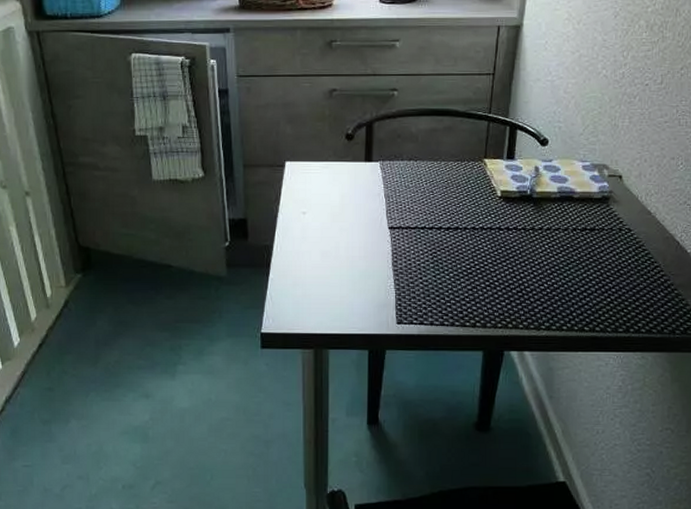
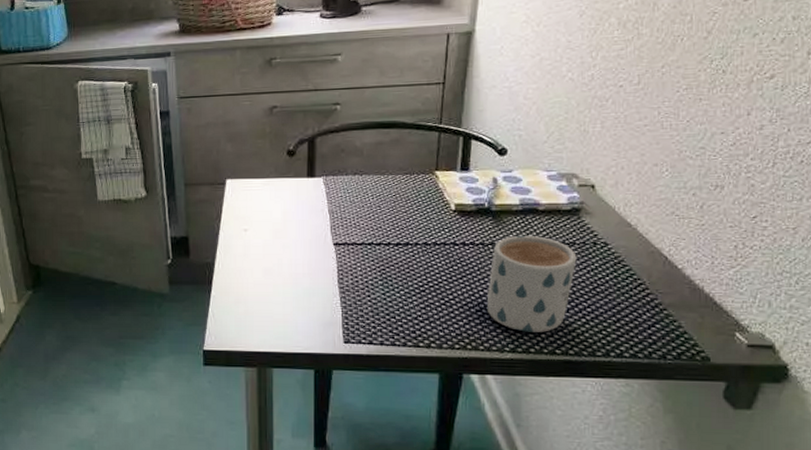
mug: none [526,221,605,311] -> present [486,235,577,332]

